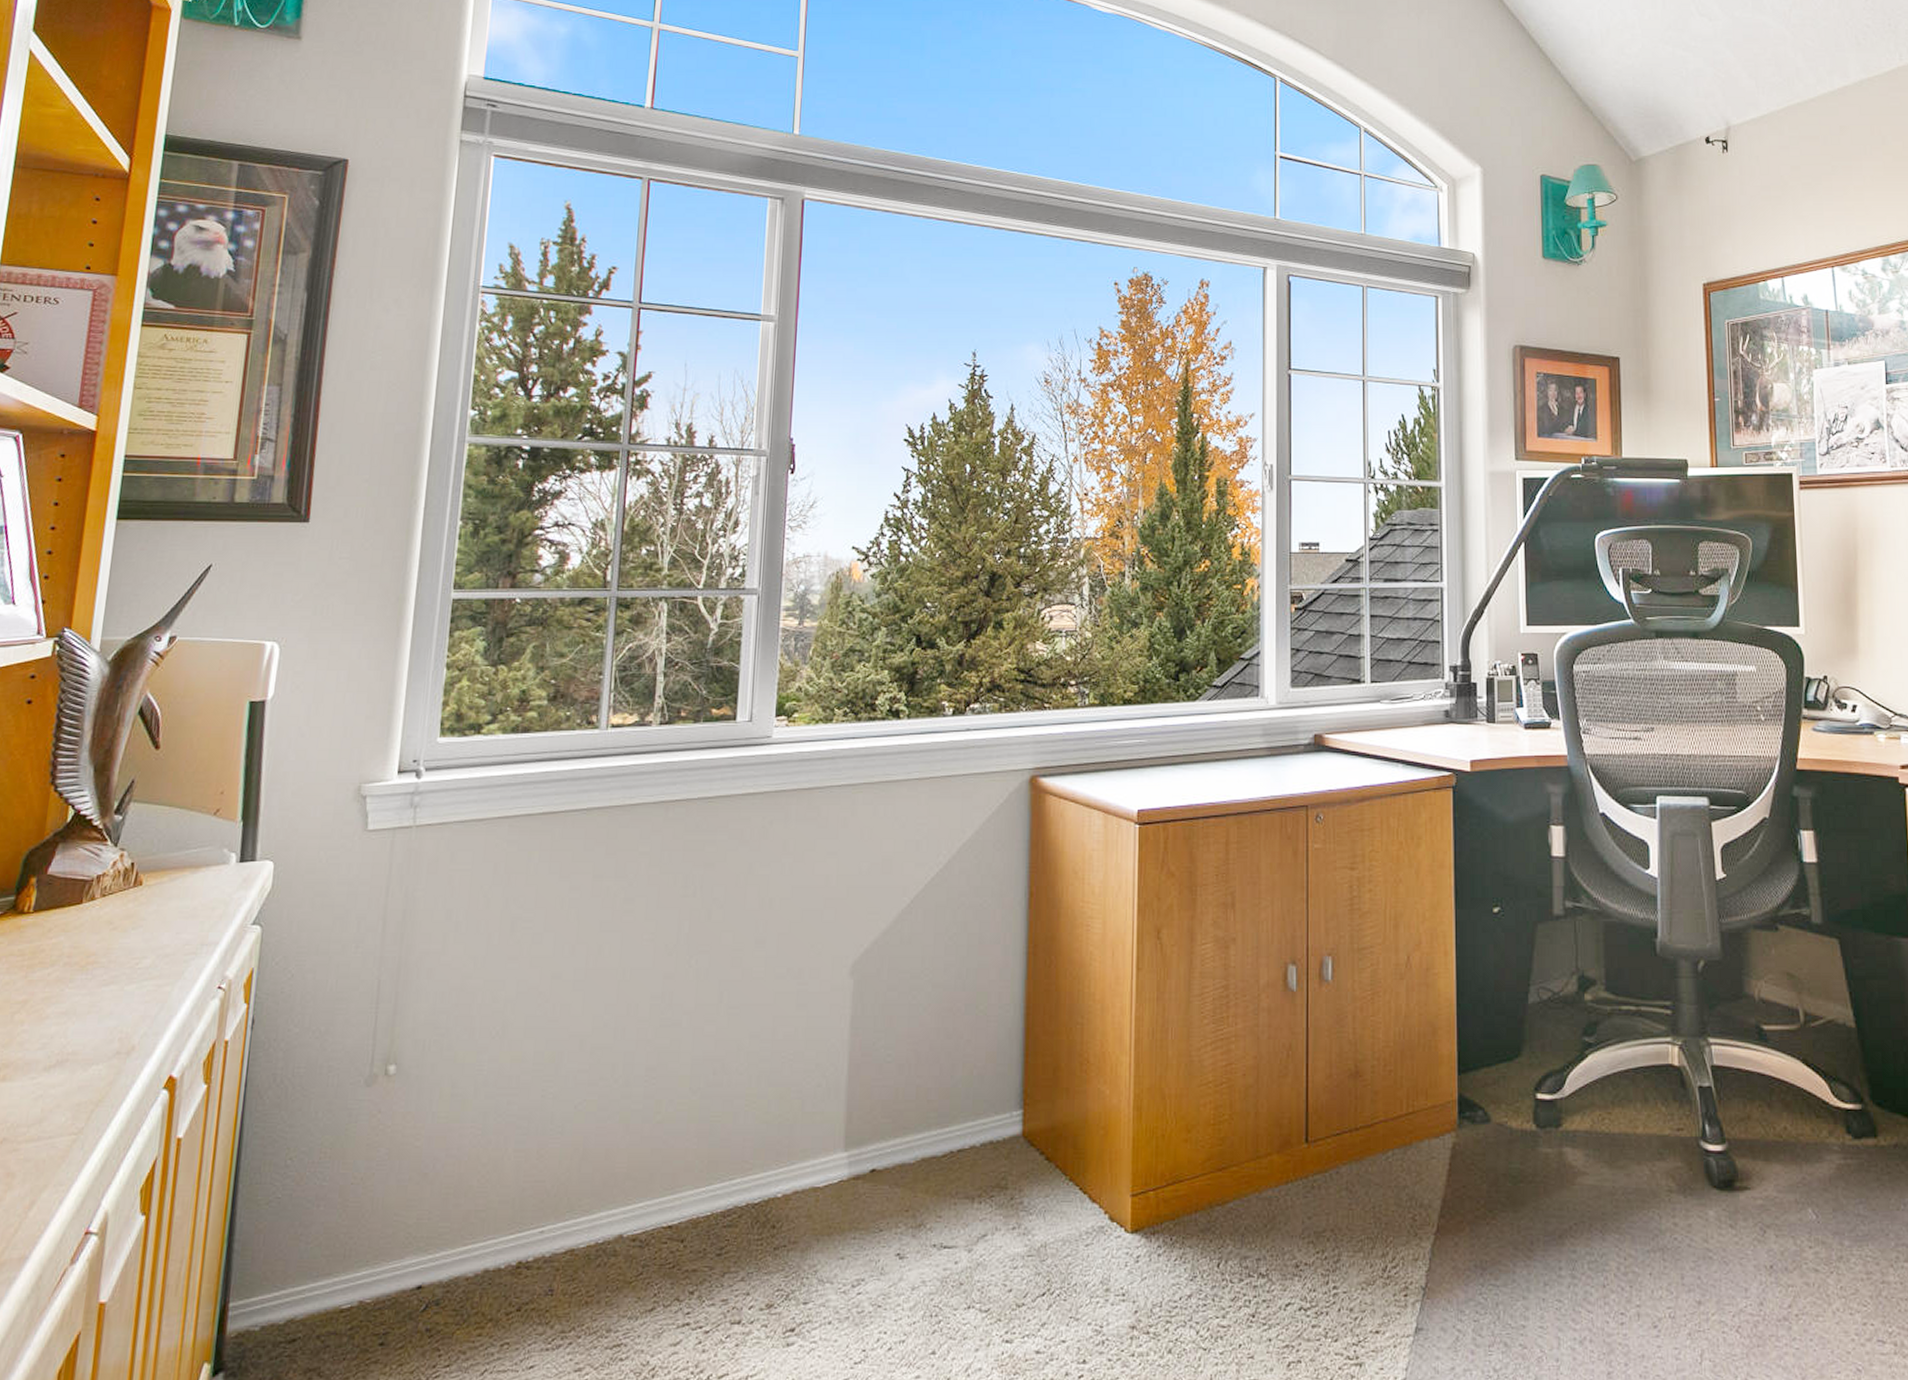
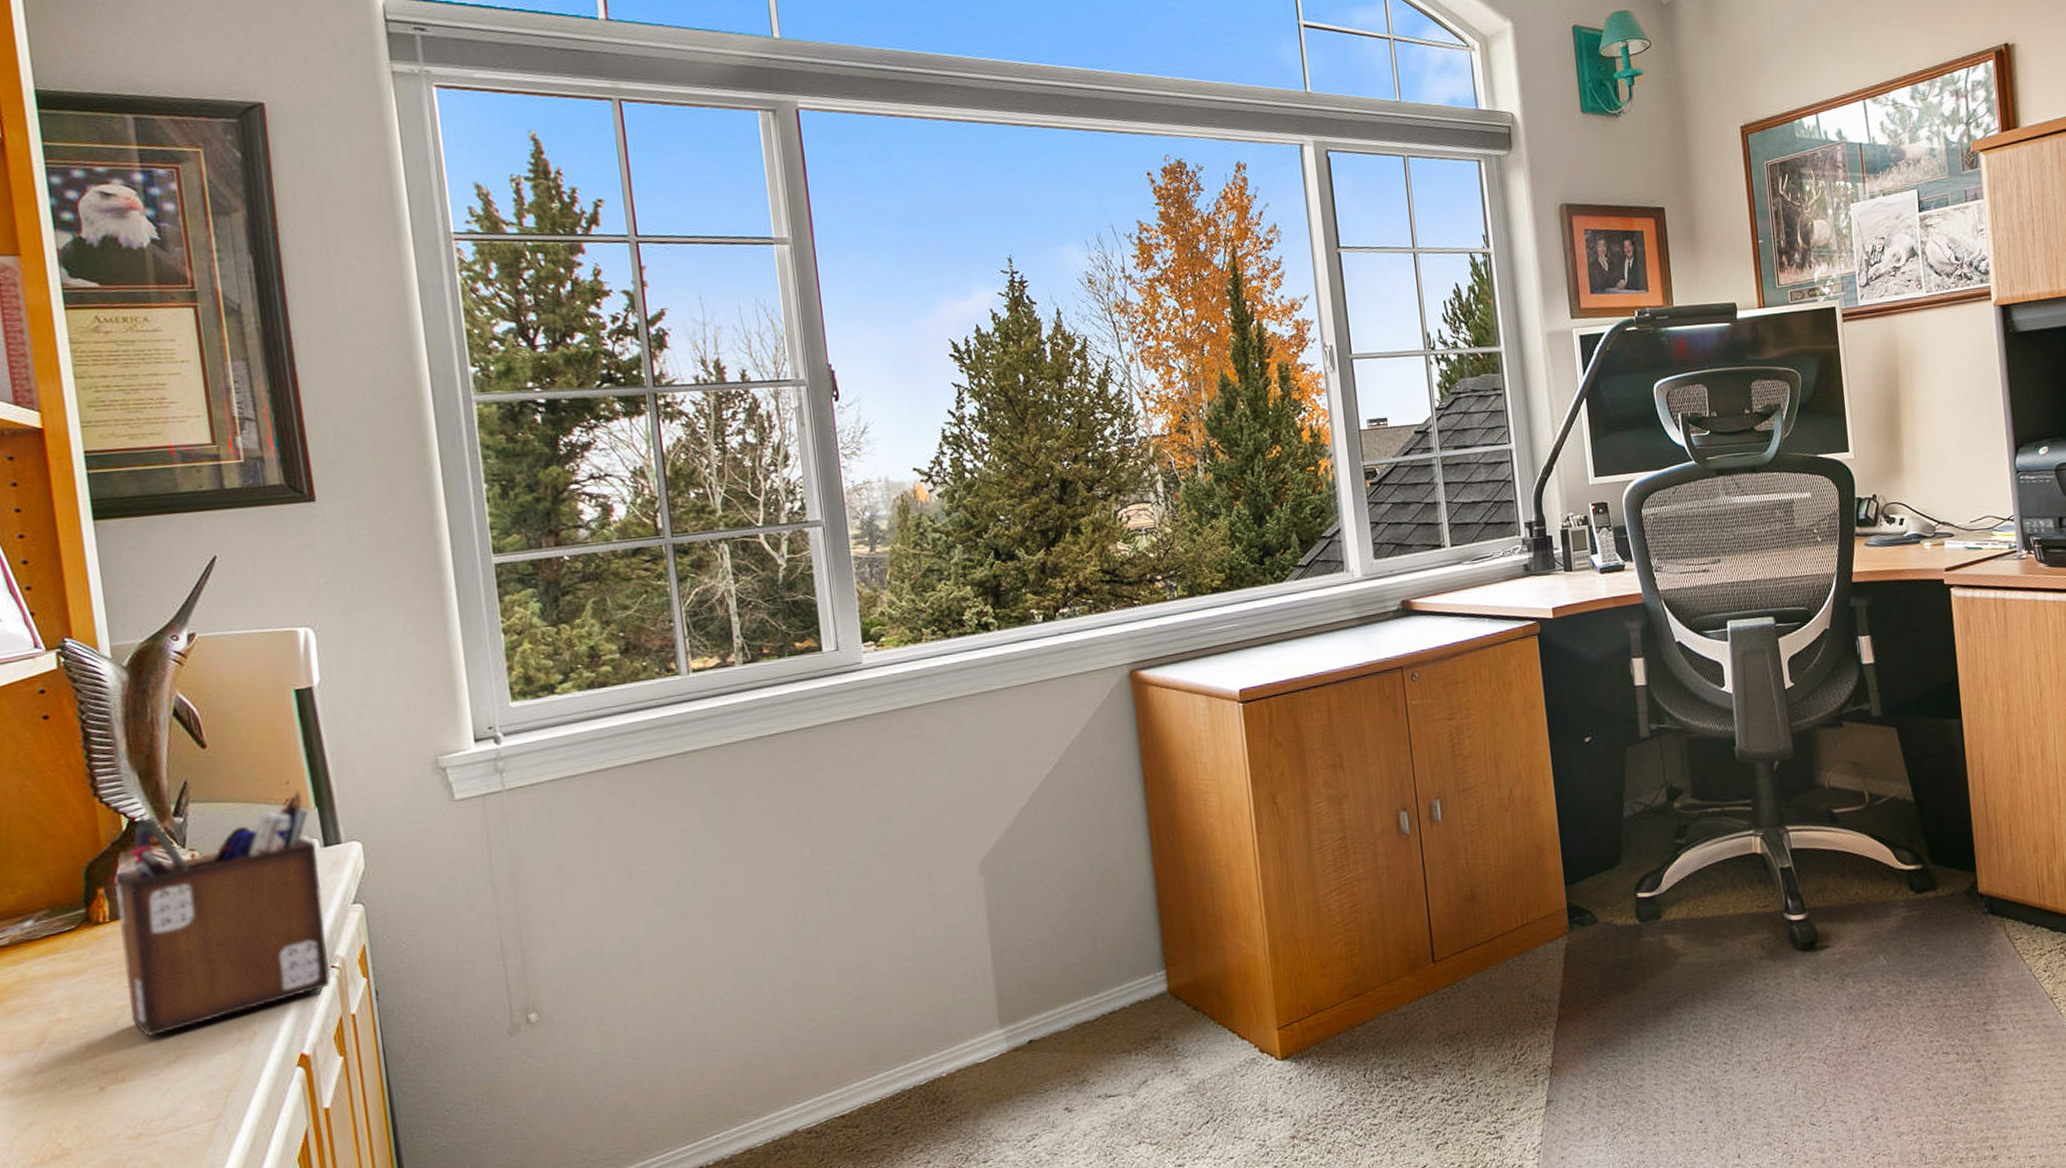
desk organizer: none [27,801,234,1036] -> present [114,790,330,1036]

